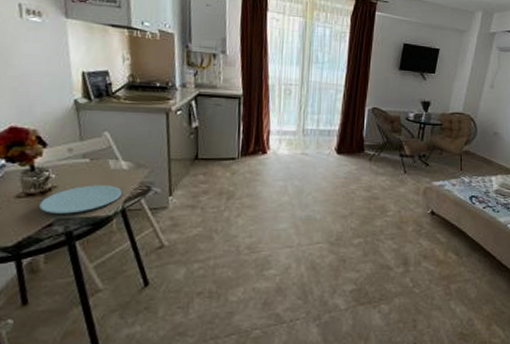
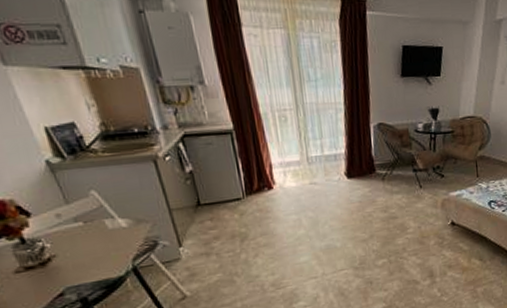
paper plate: present [39,185,122,214] -> none [43,245,128,284]

